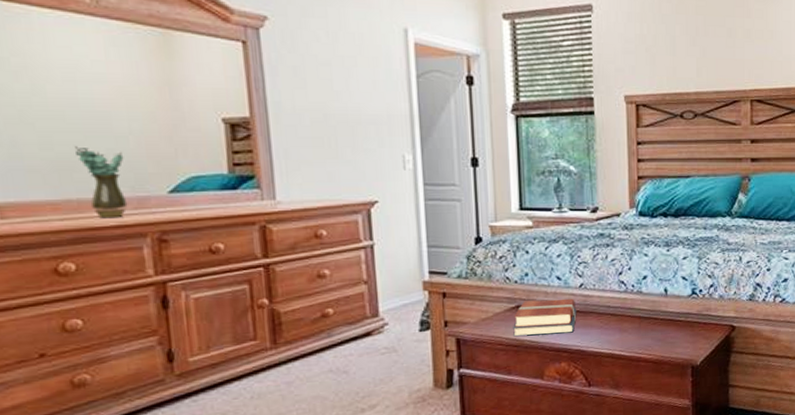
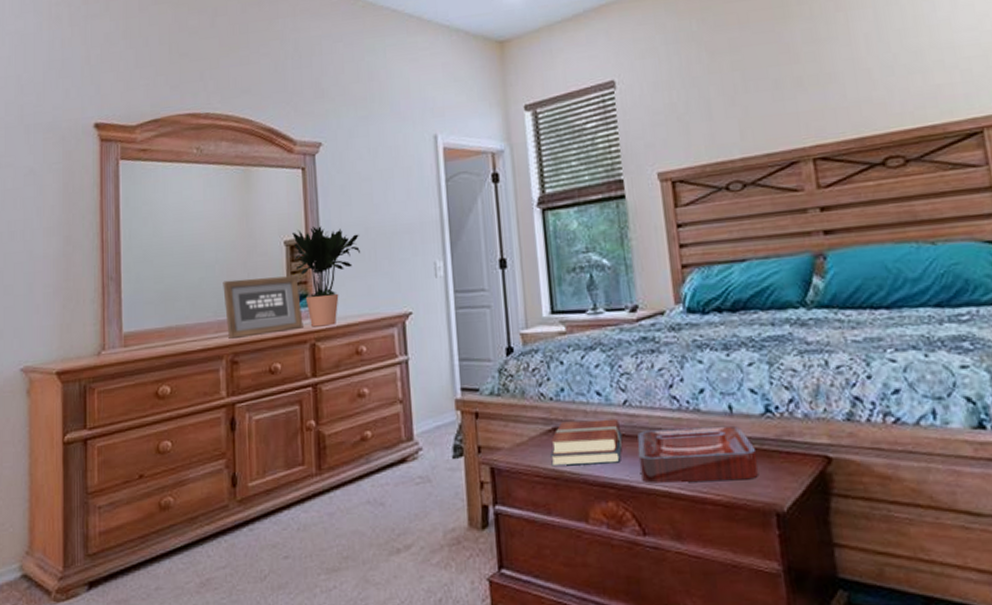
vase: present [75,146,128,219] -> none [178,278,211,343]
picture frame: none [141,154,251,216] -> present [223,275,304,339]
potted plant: none [233,107,318,209] -> present [292,226,360,327]
decorative tray: none [589,303,682,348] -> present [637,425,759,484]

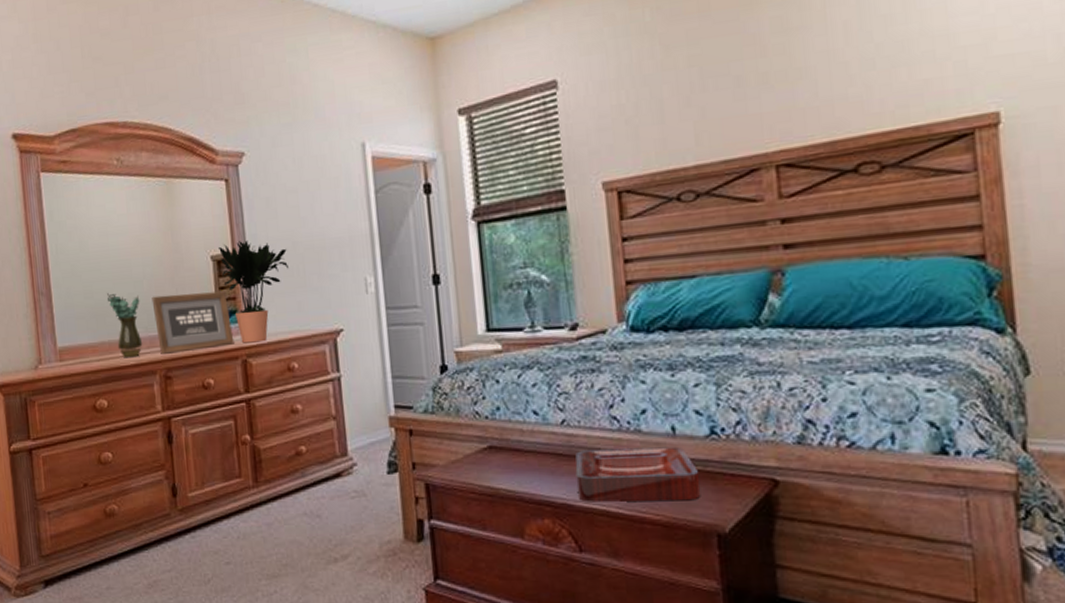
vase: none [178,278,211,343] -> present [107,293,143,358]
books: present [550,418,623,467] -> none [486,438,560,484]

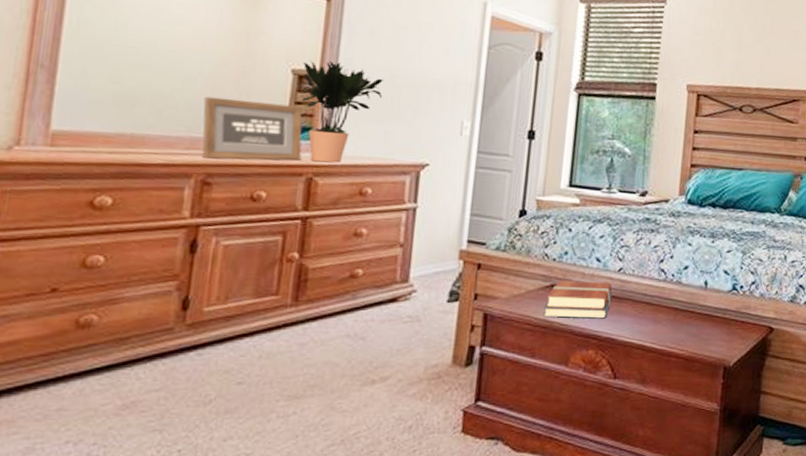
vase: present [107,293,143,358] -> none [141,82,188,156]
books: none [486,438,560,484] -> present [543,280,612,319]
decorative tray: present [575,446,701,503] -> none [621,295,719,340]

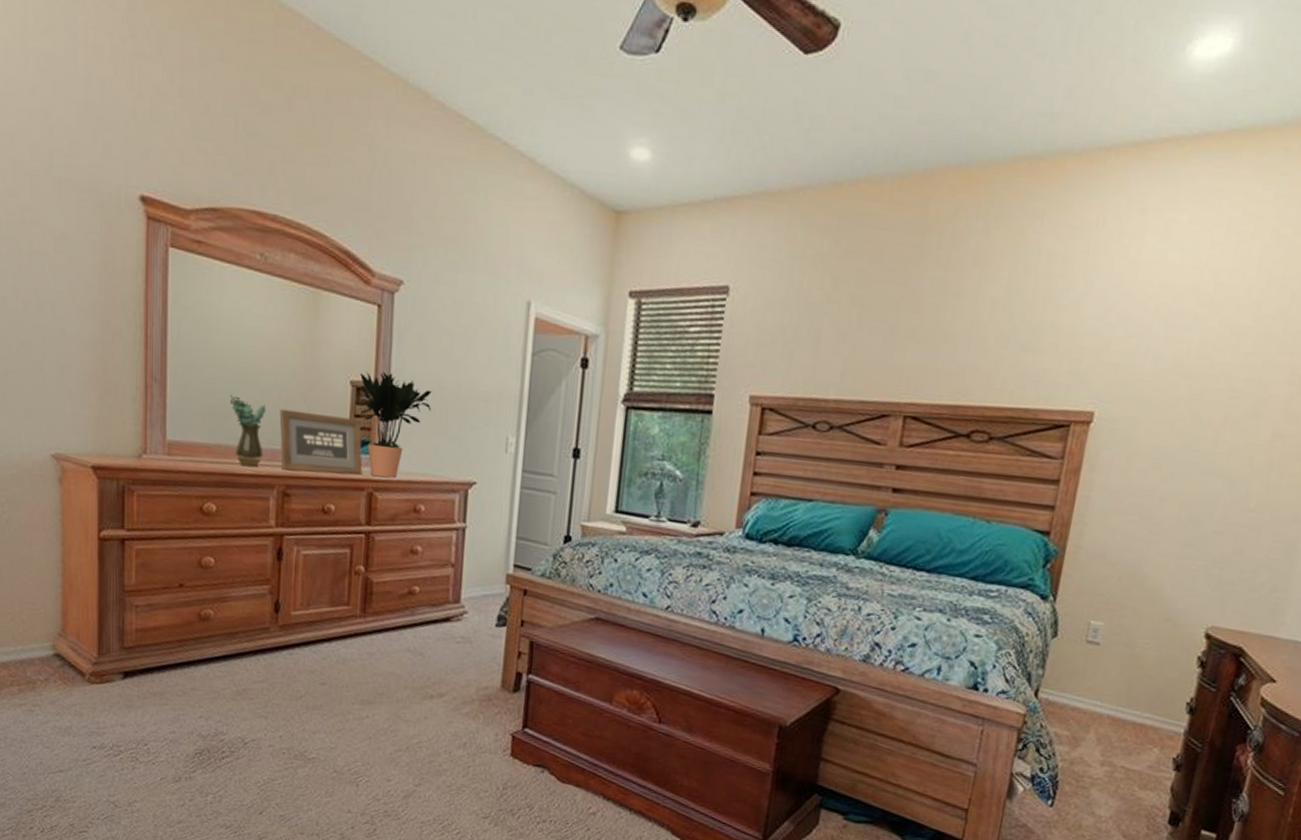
vase: none [141,82,188,156] -> present [230,395,267,467]
books: present [543,280,612,319] -> none [588,614,659,659]

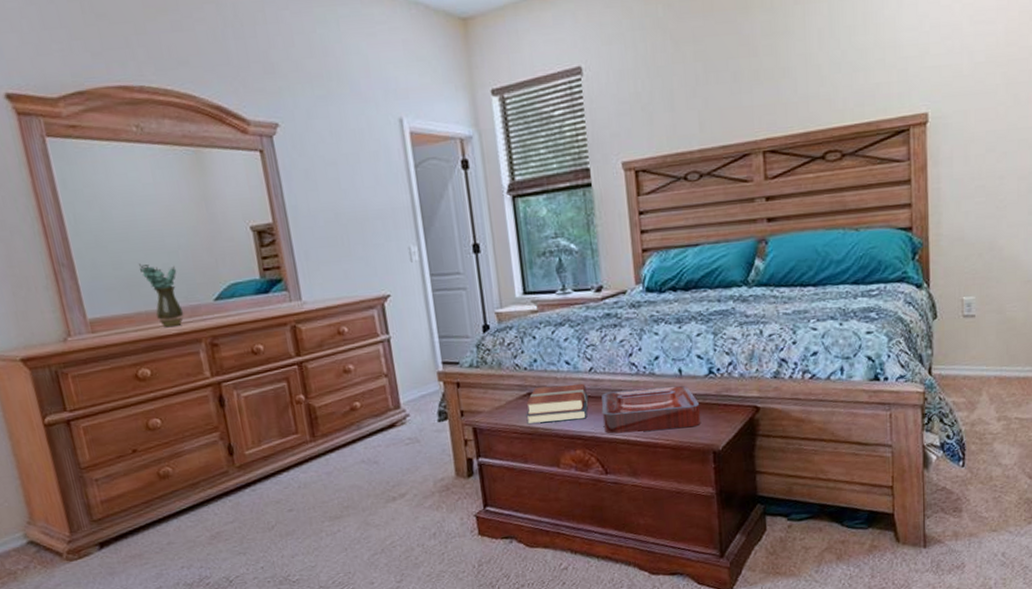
picture frame: present [279,409,363,476] -> none [189,260,282,323]
potted plant: present [359,372,432,479] -> none [258,211,332,310]
books: none [588,614,659,659] -> present [526,383,589,425]
decorative tray: none [667,635,777,694] -> present [601,385,701,435]

